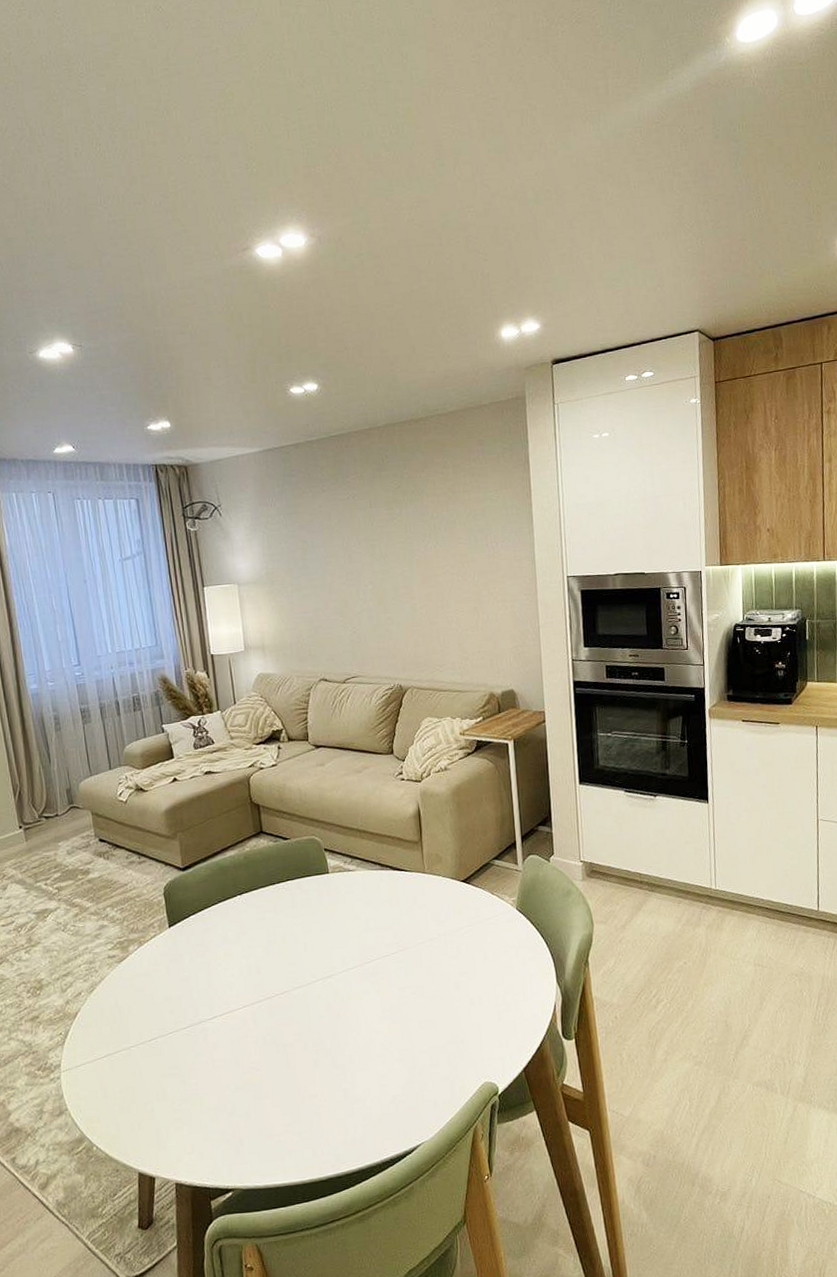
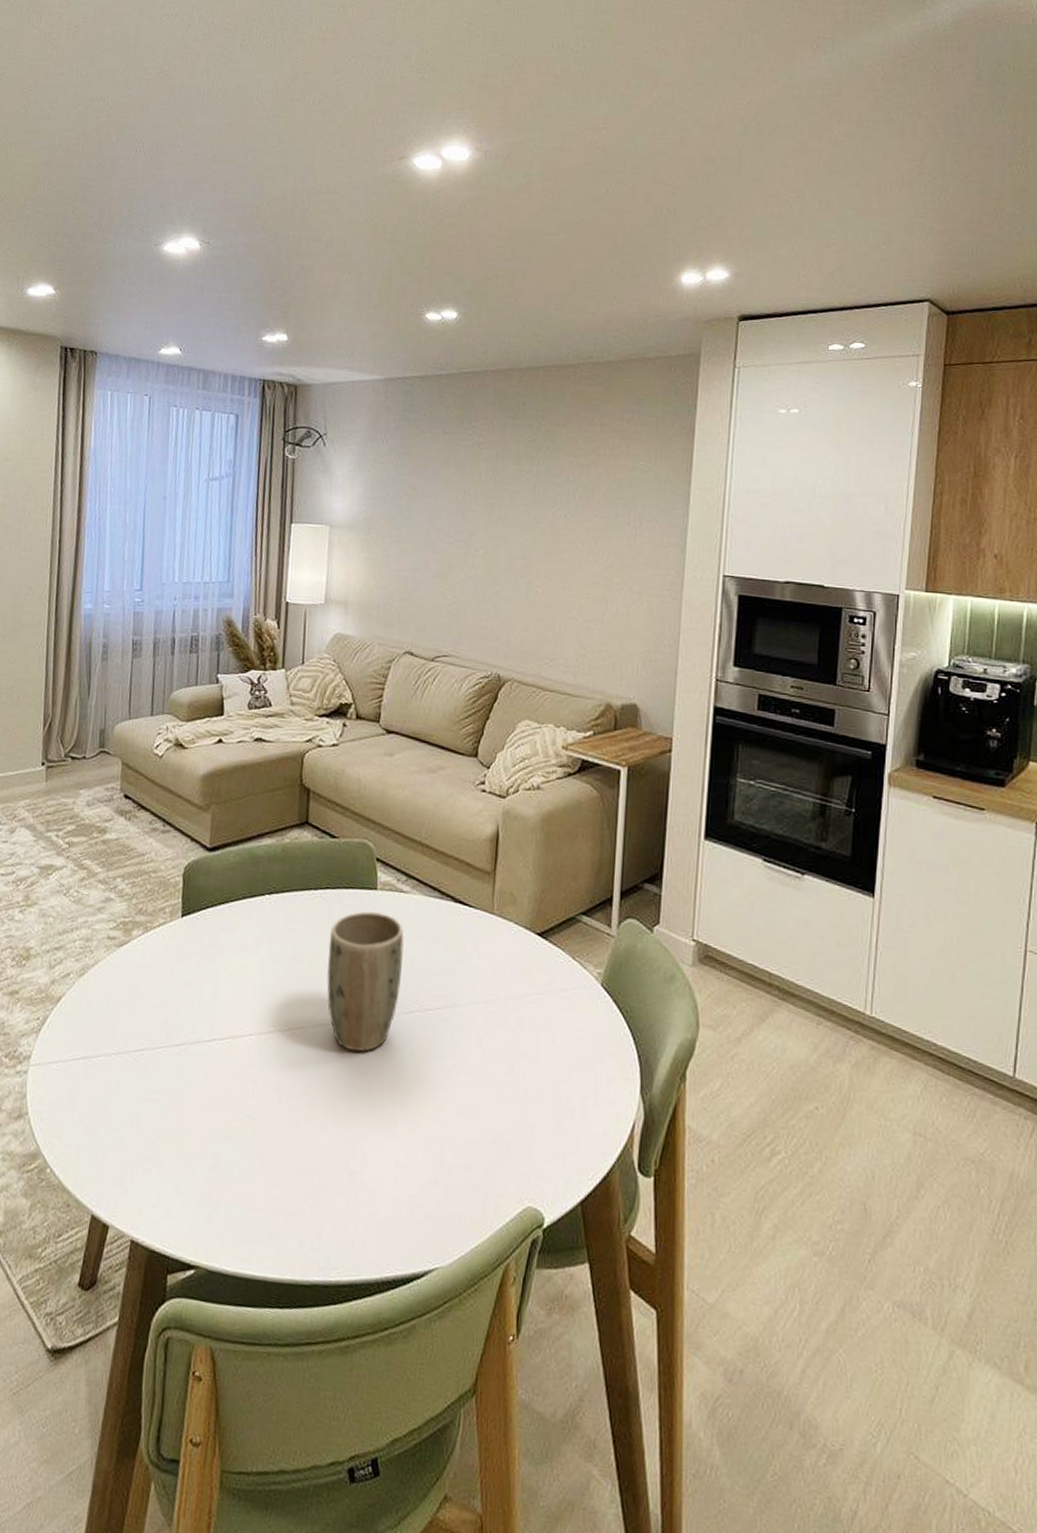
plant pot: none [296,890,361,1001] -> present [326,911,404,1052]

